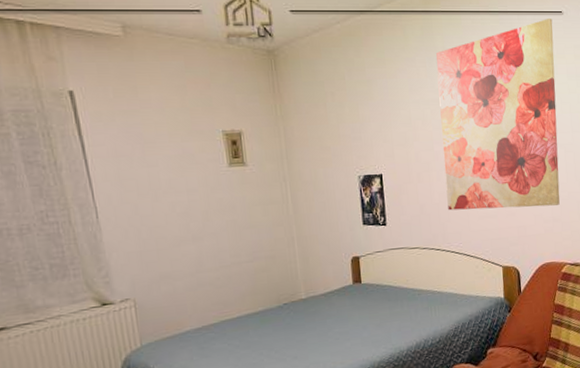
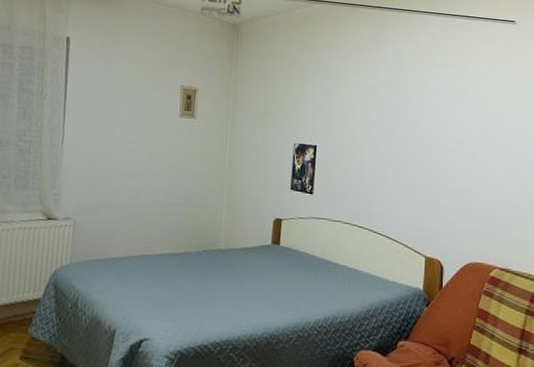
wall art: present [436,17,560,211] -> none [376,25,504,205]

